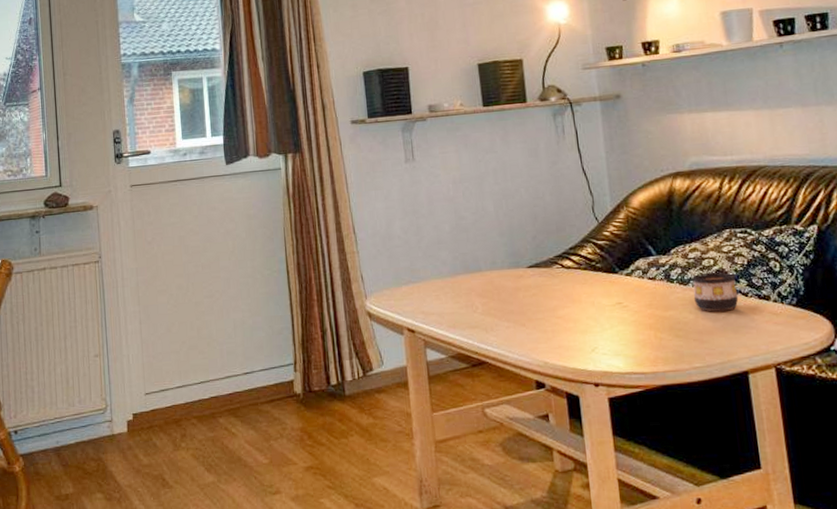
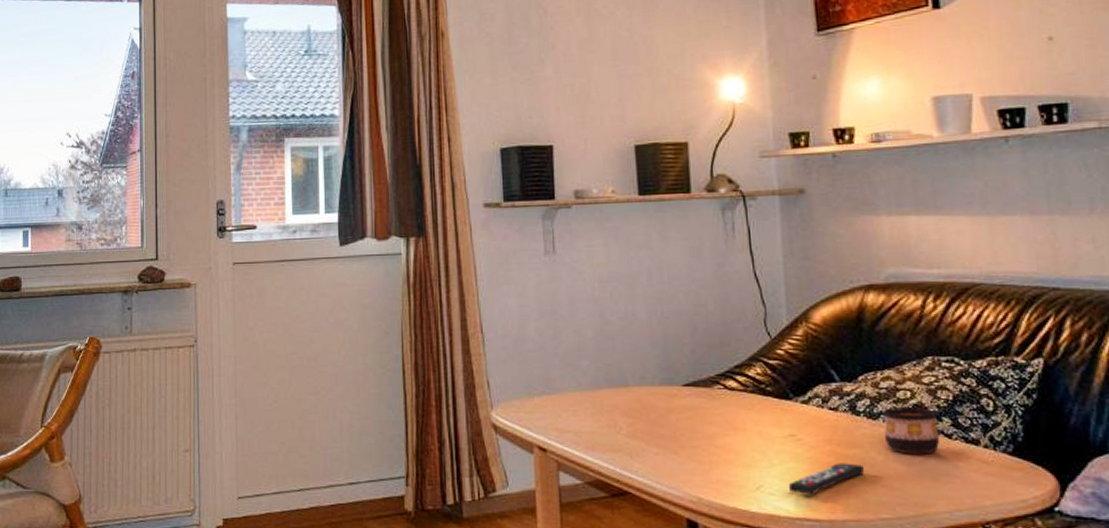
remote control: none [618,323,680,352] -> present [788,463,865,495]

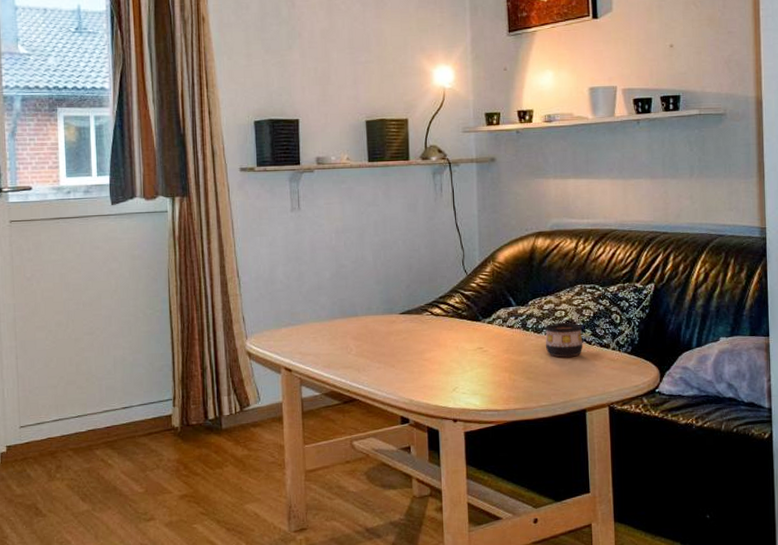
remote control: present [788,463,865,495] -> none [476,366,531,392]

